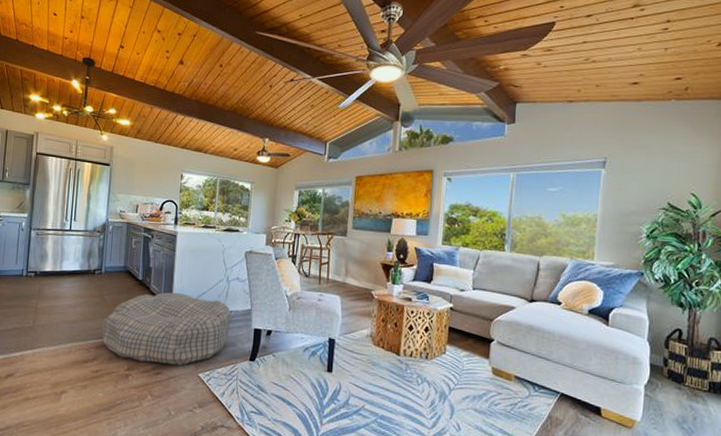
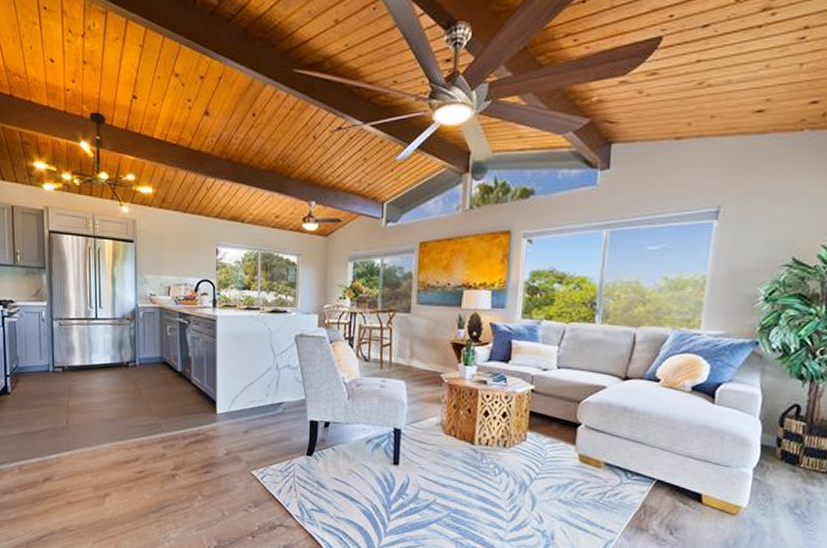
dog bed: present [101,292,232,366] -> none [142,384,284,463]

